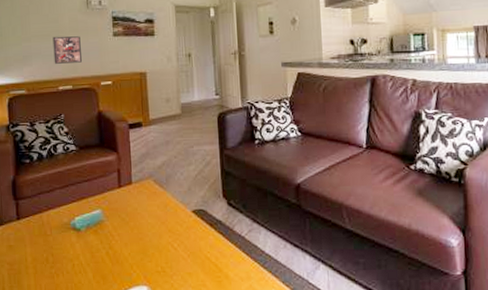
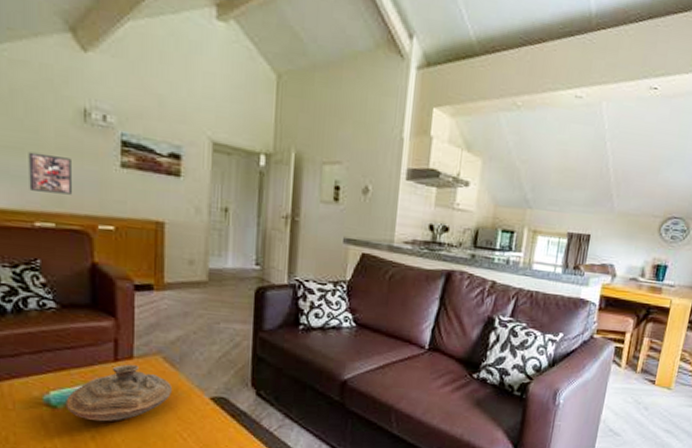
decorative bowl: none [86,188,162,239] -> present [65,364,172,422]

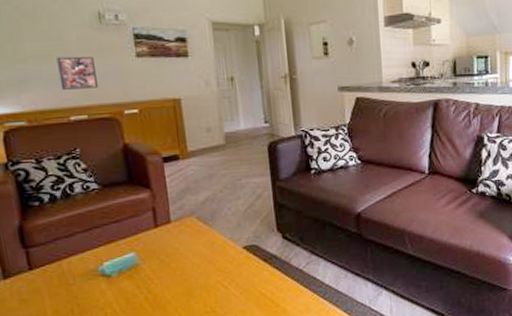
decorative bowl: present [65,364,172,422] -> none [118,227,209,284]

